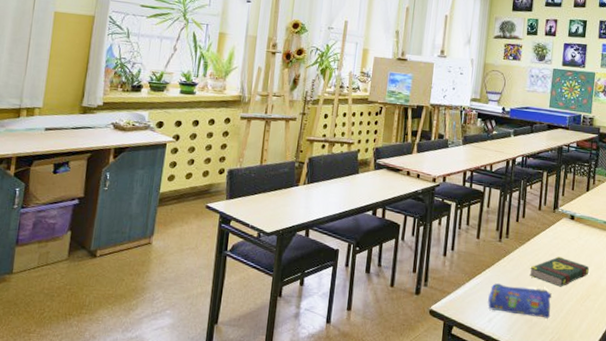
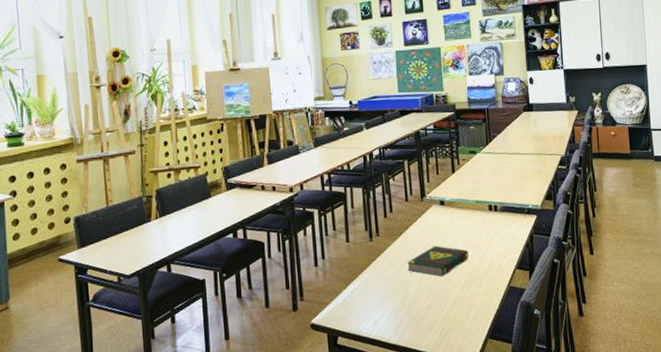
pencil case: present [488,283,552,319] -> none [369,282,437,314]

